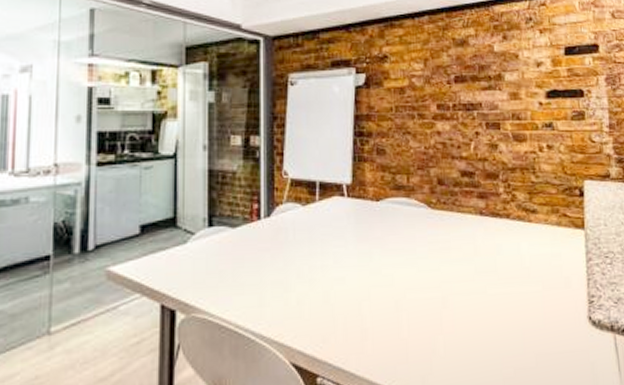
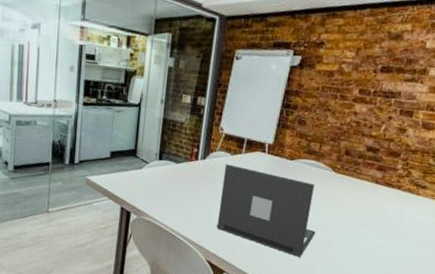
laptop: none [297,218,425,333] -> present [216,164,316,257]

